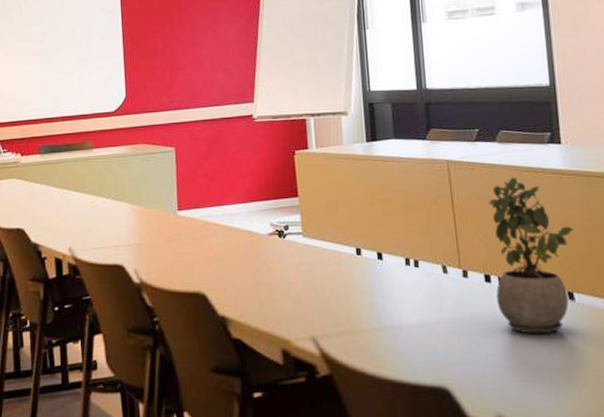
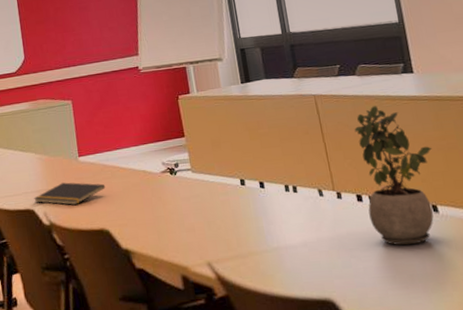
notepad: none [124,238,205,264] -> present [34,182,106,206]

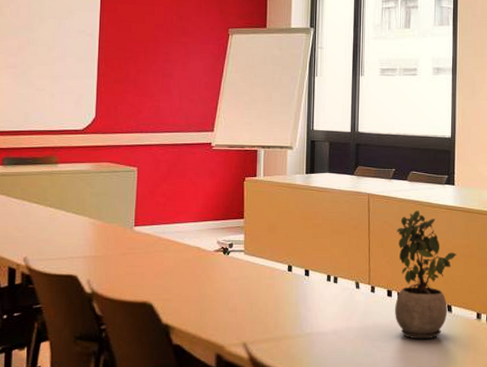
notepad: present [34,182,106,206] -> none [79,251,157,276]

